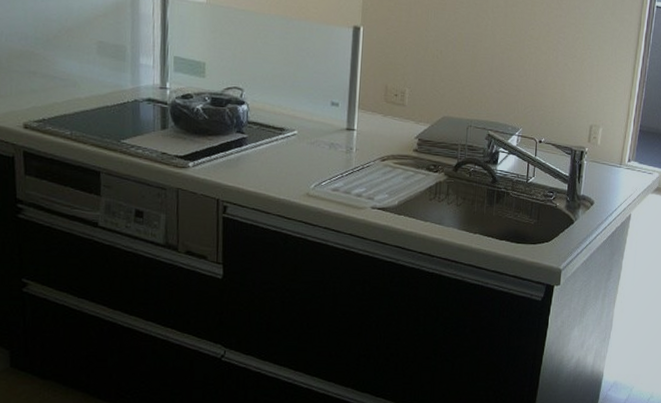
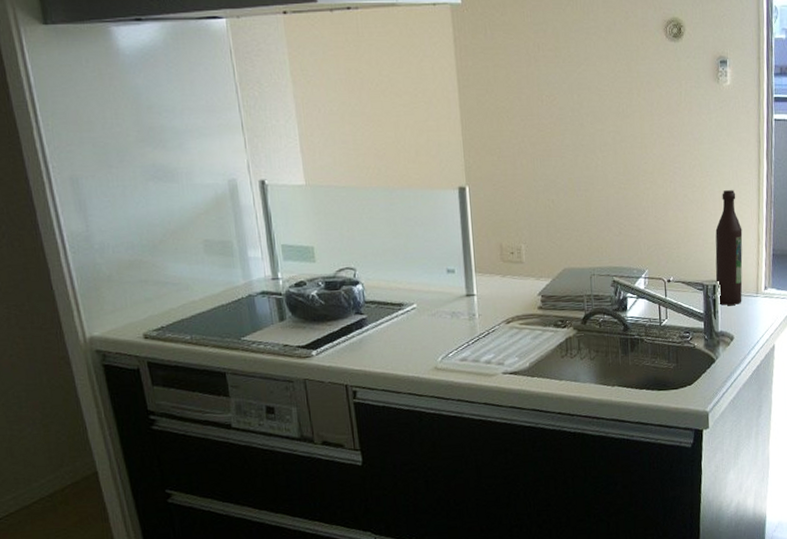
wine bottle: none [583,65,615,172] -> present [715,190,743,305]

